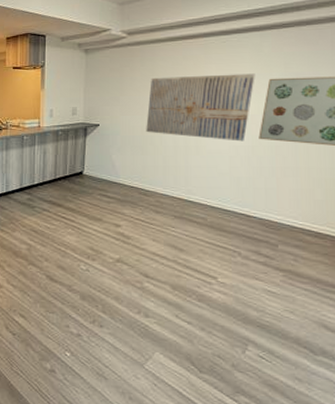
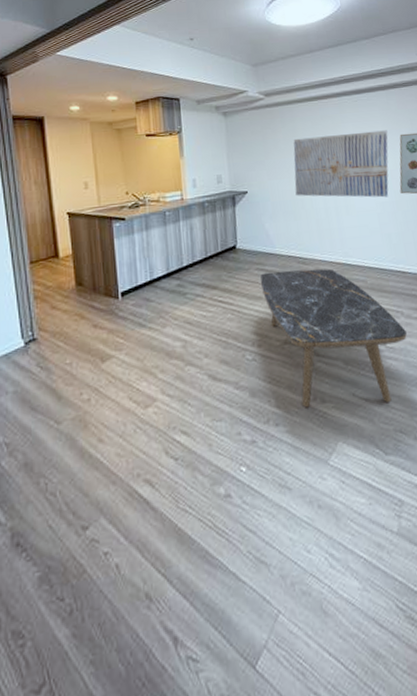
coffee table: none [102,198,241,330] -> present [260,268,407,408]

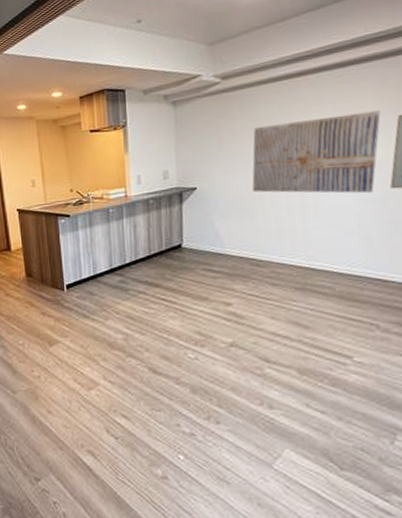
coffee table: present [260,268,407,408] -> none [207,272,381,419]

